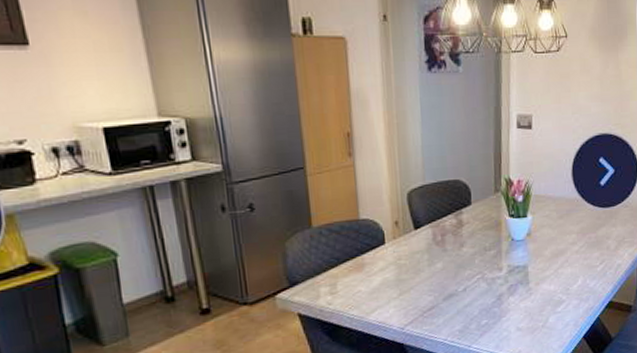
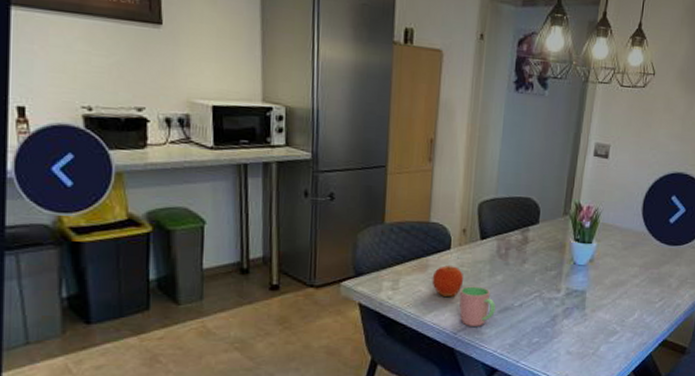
fruit: none [370,260,404,293] -> present [432,265,464,297]
cup: none [400,277,440,319] -> present [459,286,496,326]

